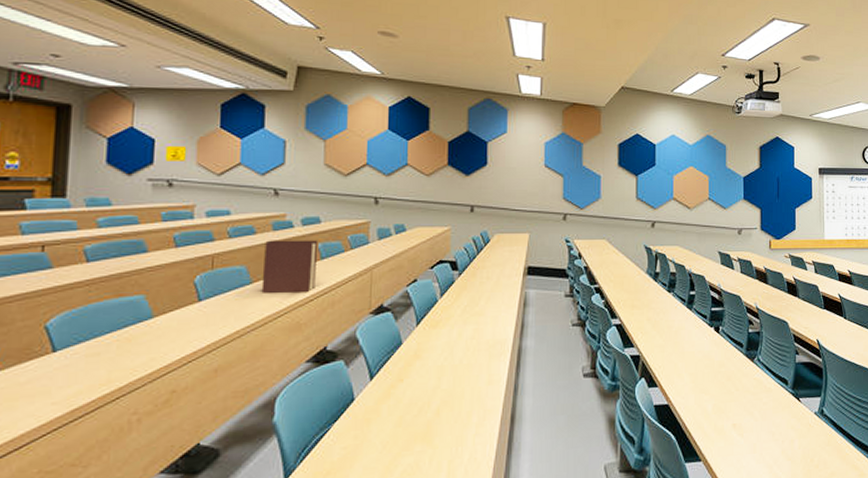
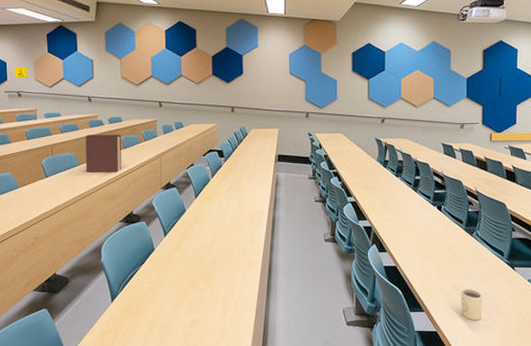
mug: none [742,427,767,468] -> present [460,288,483,321]

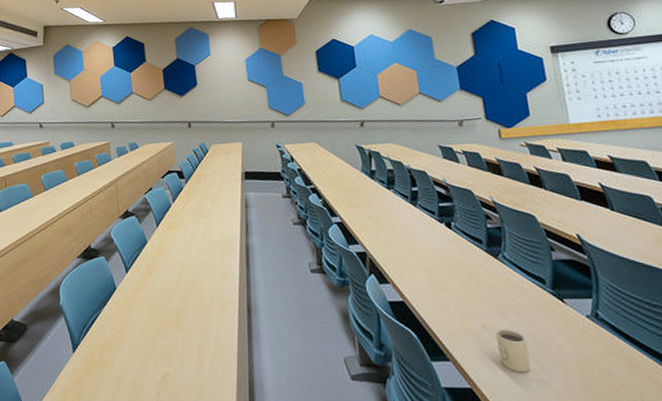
binder: present [85,134,122,173] -> none [38,160,77,204]

